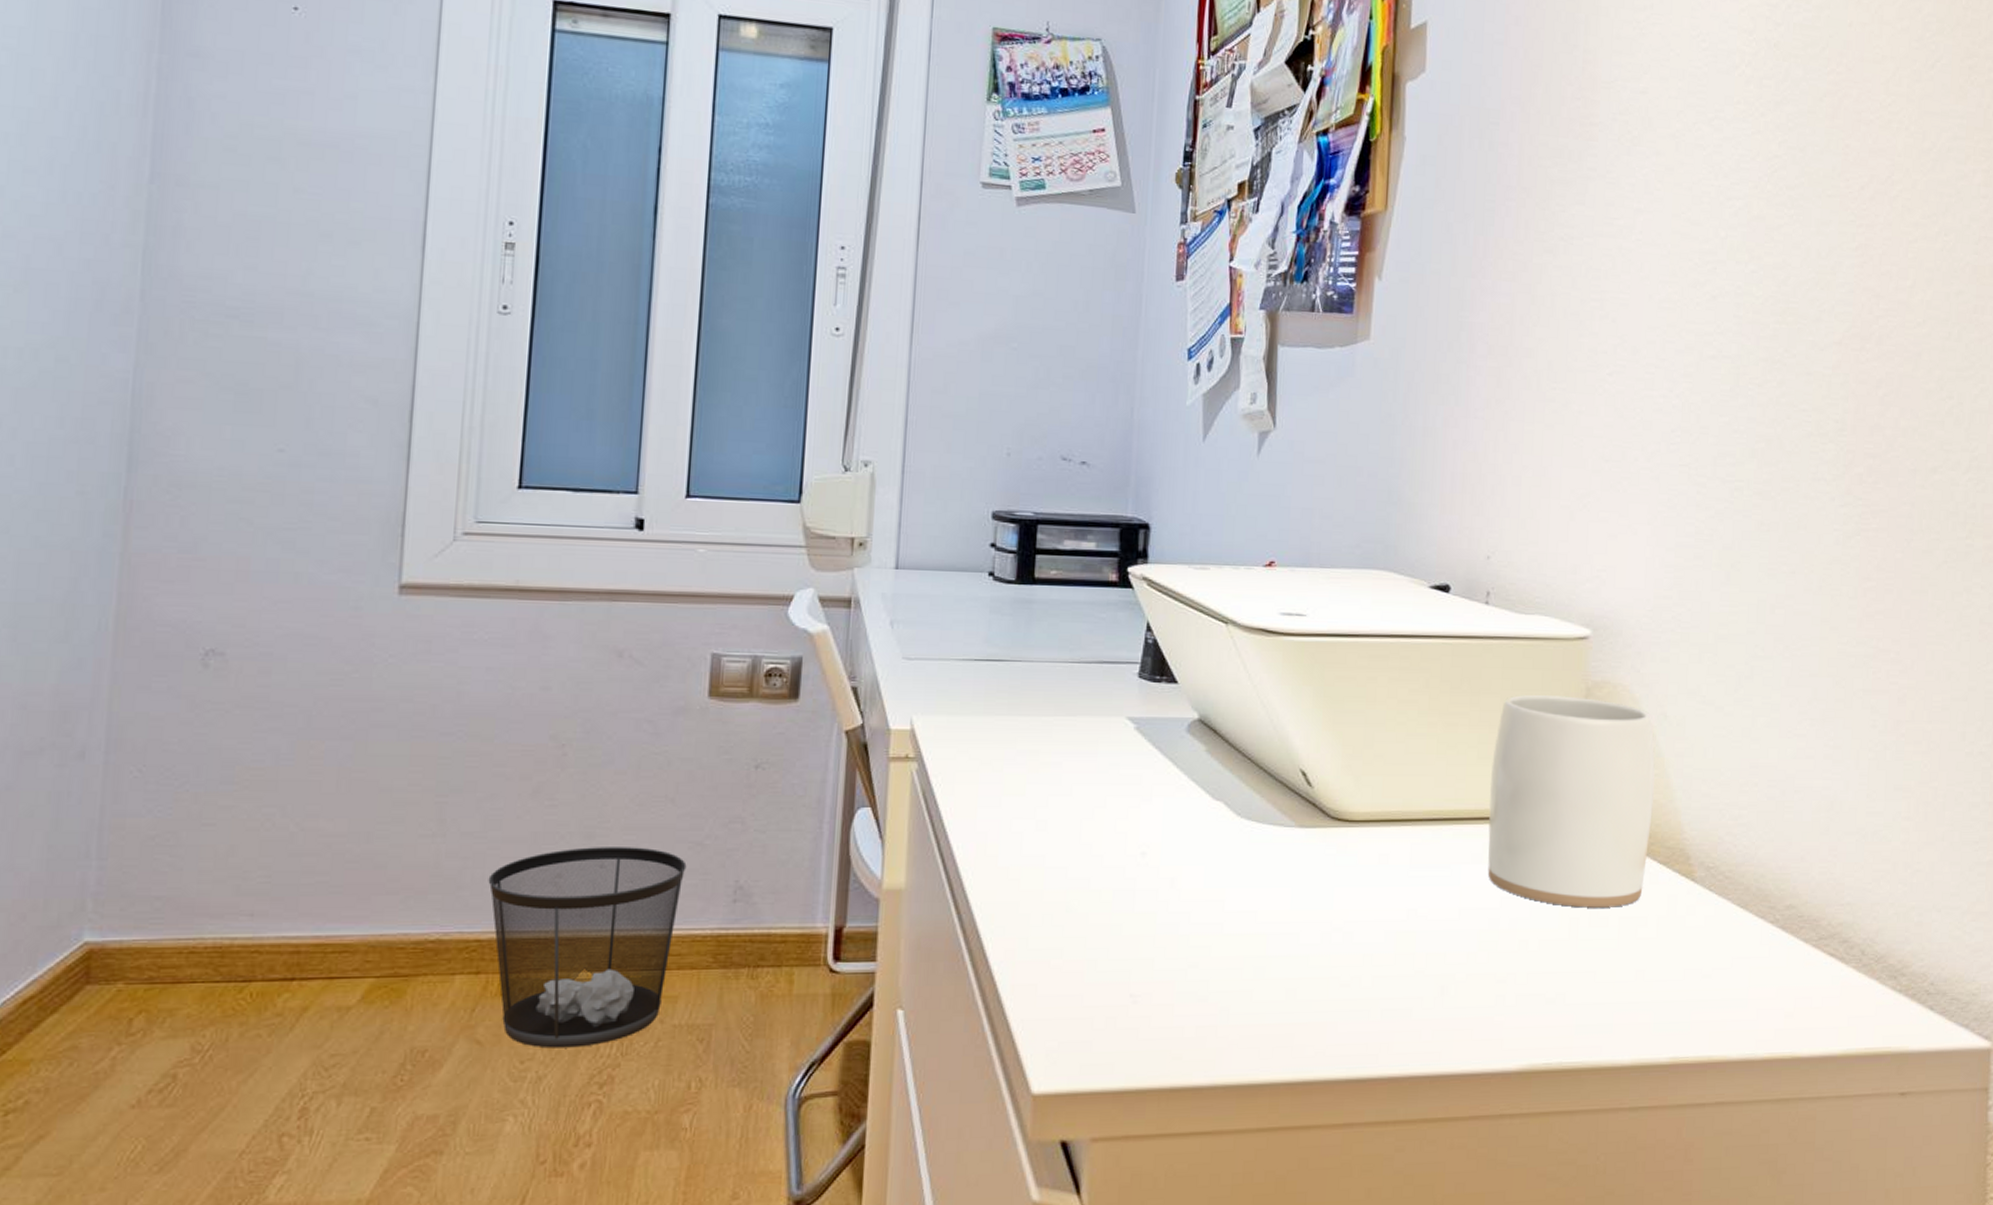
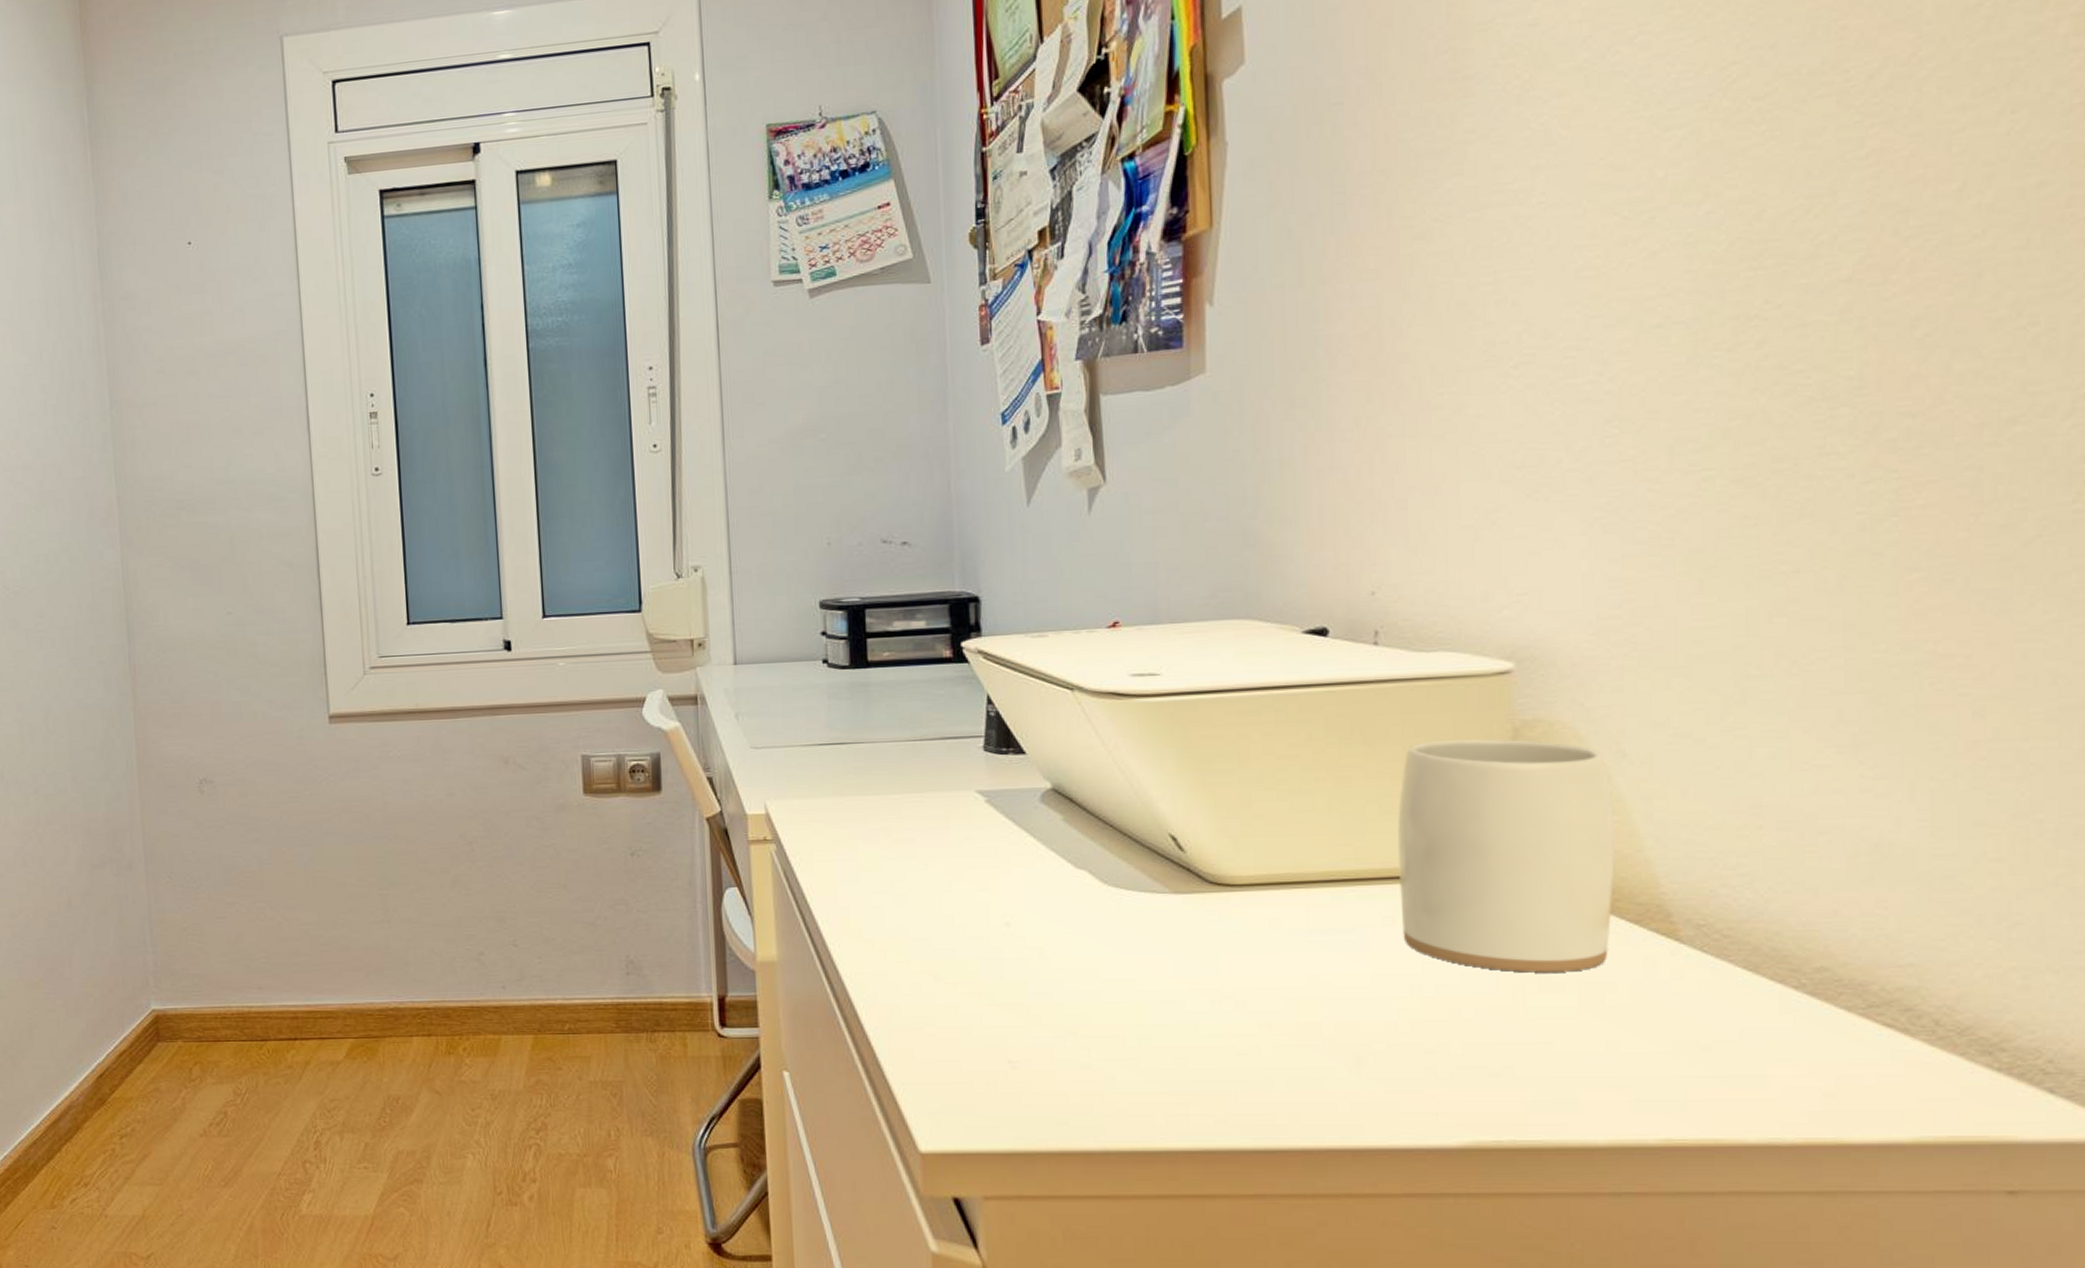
waste bin: present [488,847,687,1049] -> none [427,928,584,1099]

